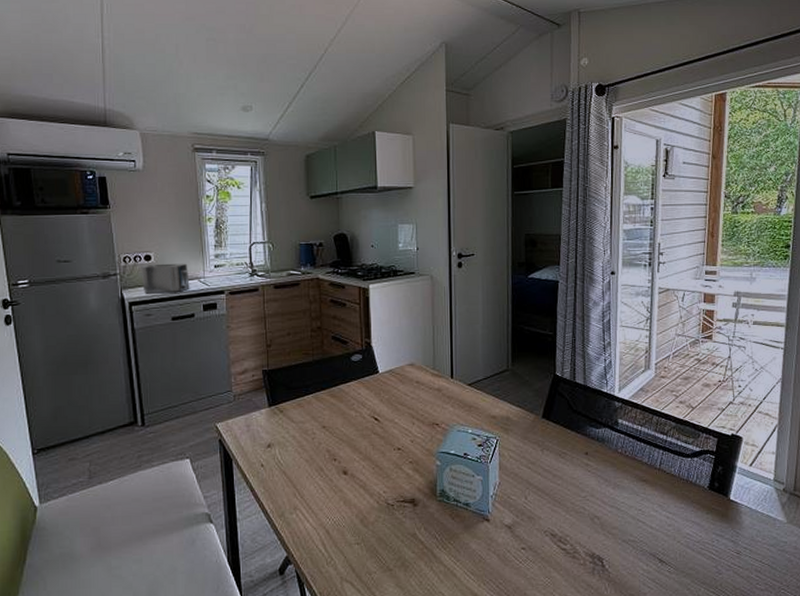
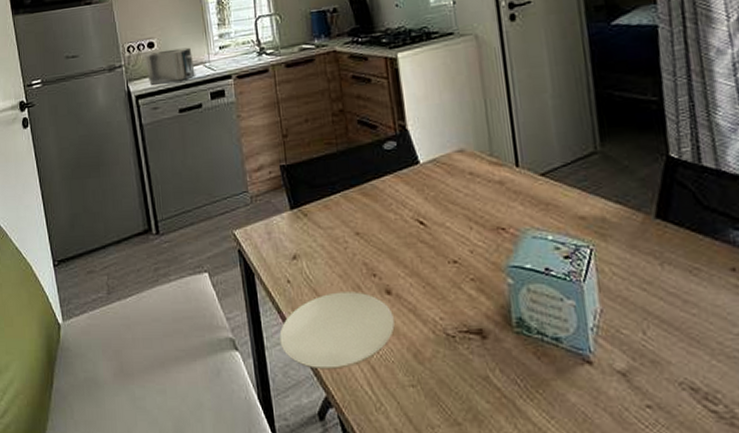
plate: none [251,473,348,535] -> present [279,292,395,370]

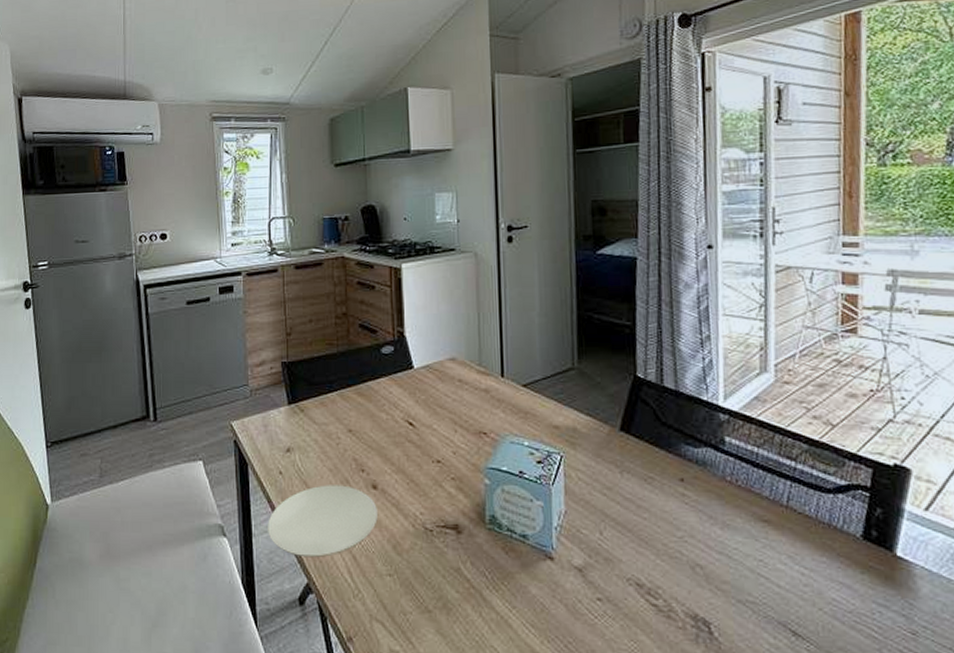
toaster: present [145,47,195,85] -> none [156,242,206,276]

